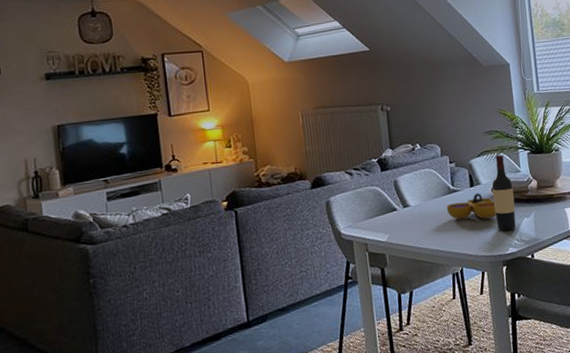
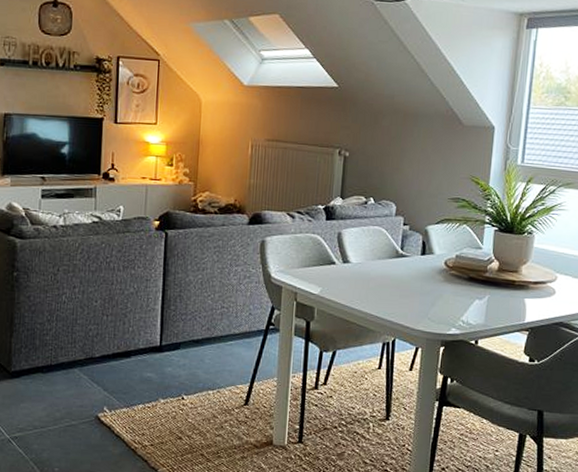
decorative bowl: present [446,193,497,220] -> none [390,263,446,293]
wine bottle: present [491,154,516,232] -> none [443,226,471,310]

